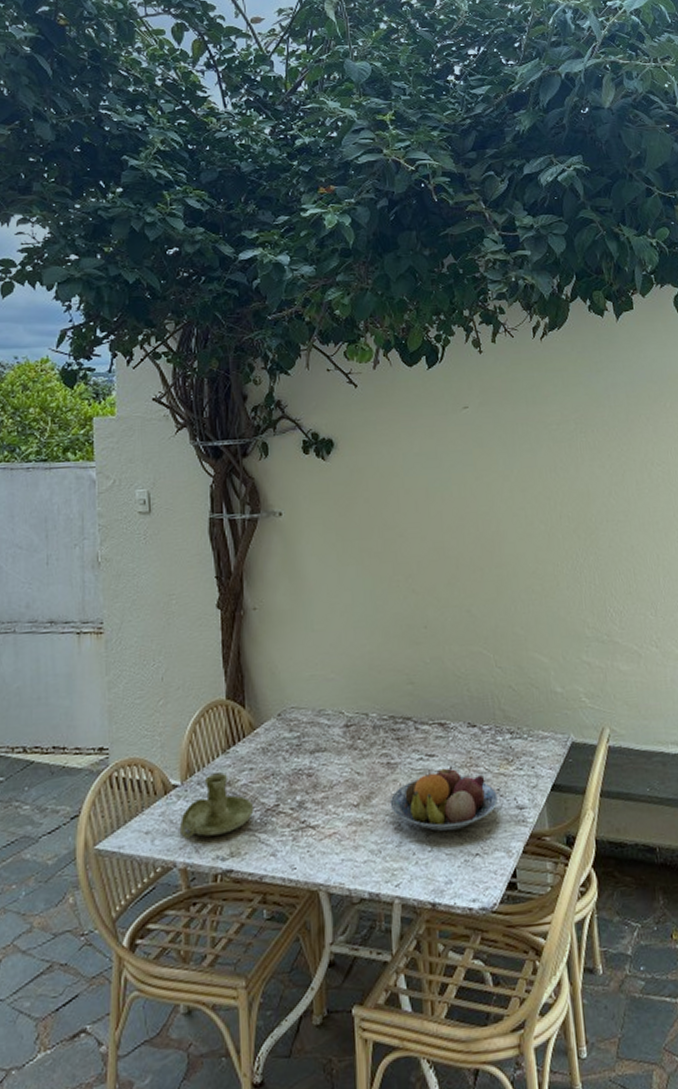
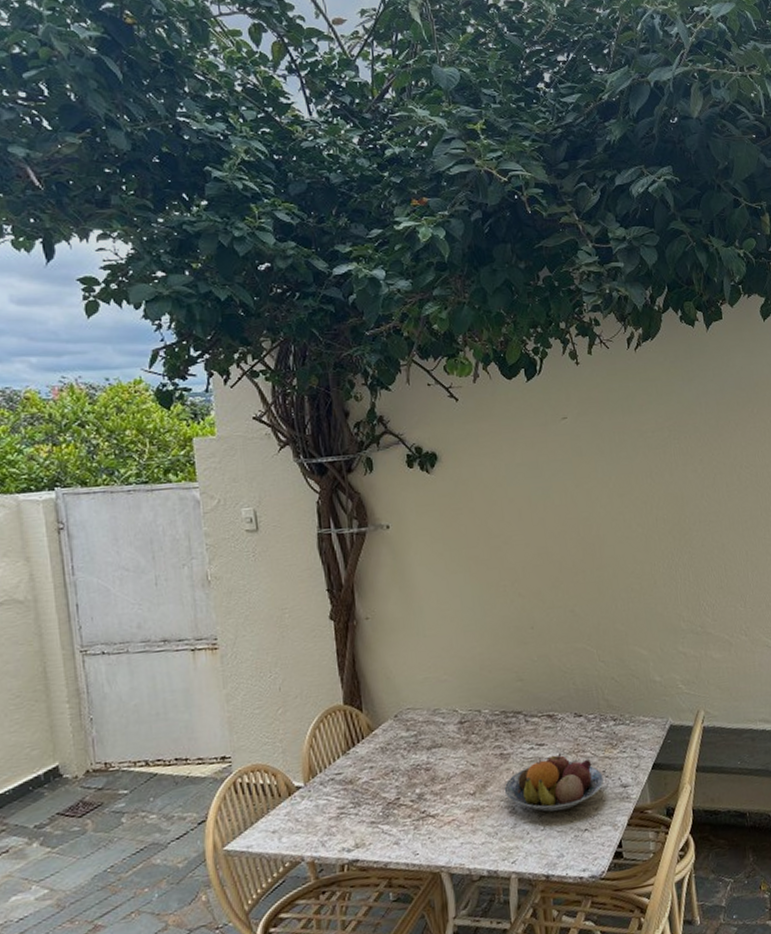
candle holder: present [180,772,254,838] -> none [306,772,376,835]

